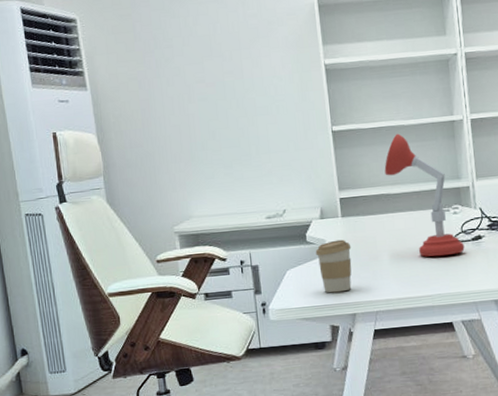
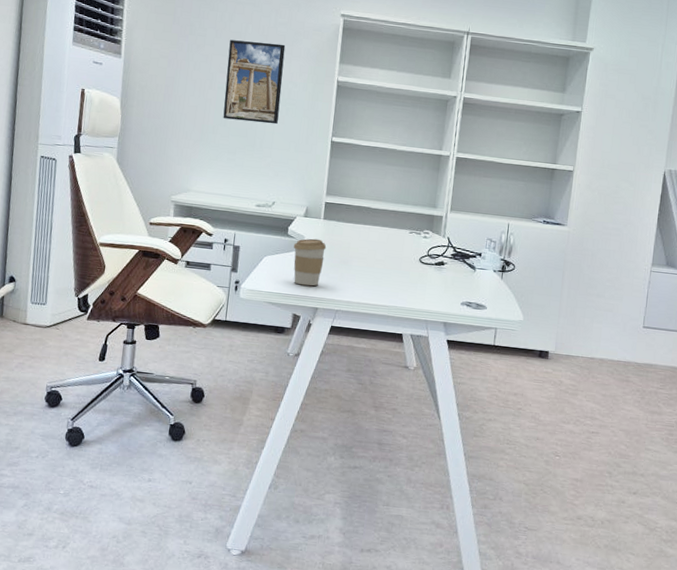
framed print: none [200,37,270,132] -> present [223,39,286,125]
desk lamp: present [384,133,465,257] -> none [370,156,428,274]

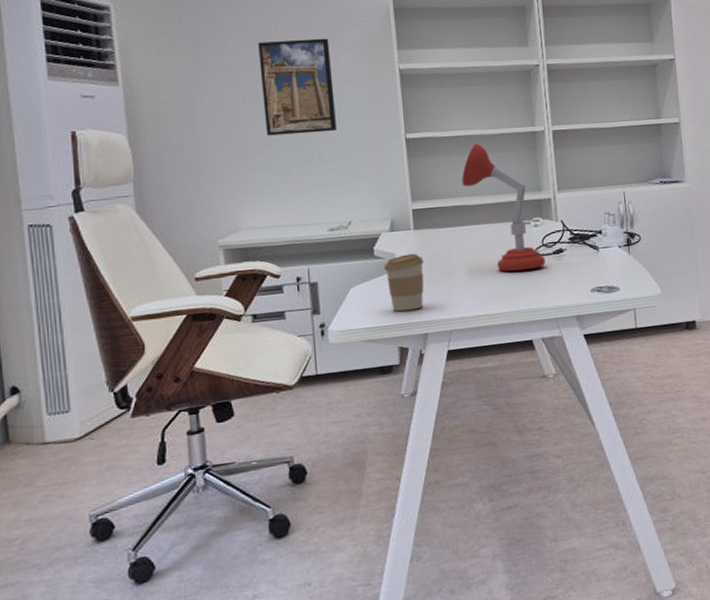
desk lamp: none [370,156,428,274] -> present [461,143,546,272]

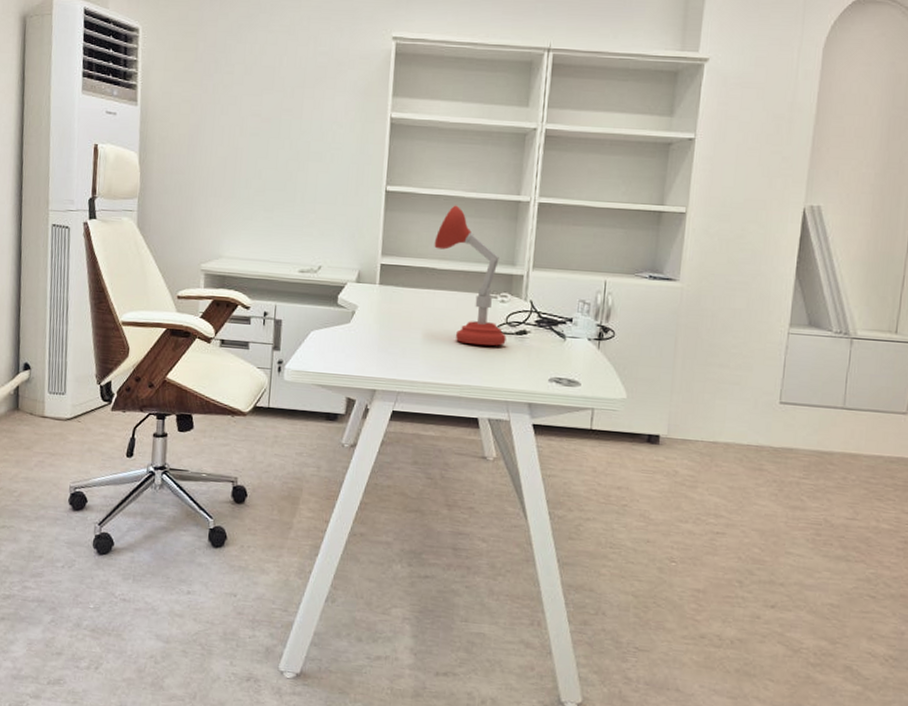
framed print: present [258,38,337,136] -> none [257,76,328,174]
coffee cup: present [383,253,424,312] -> none [344,307,384,365]

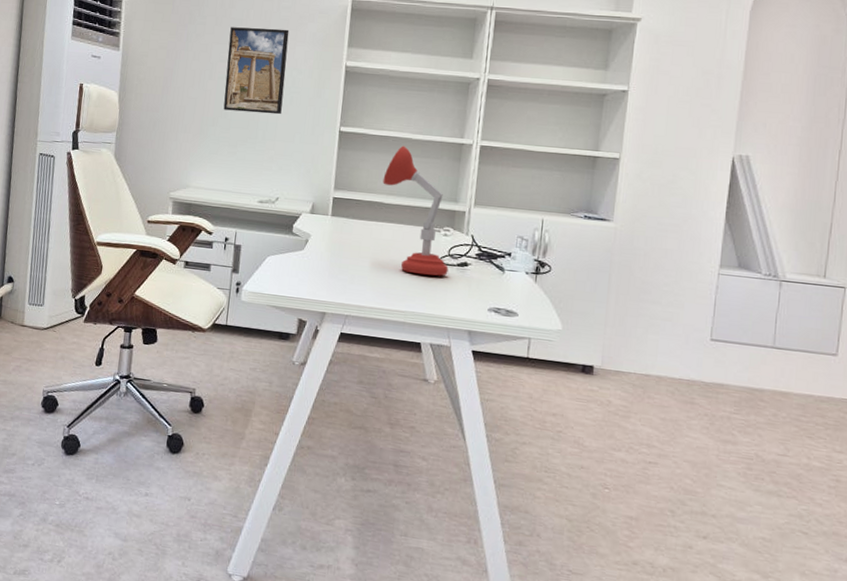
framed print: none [257,76,328,174] -> present [223,27,289,115]

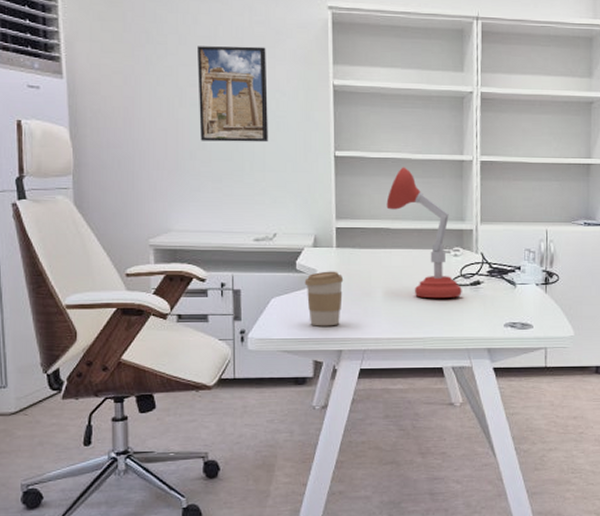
coffee cup: none [298,236,335,289] -> present [304,271,344,326]

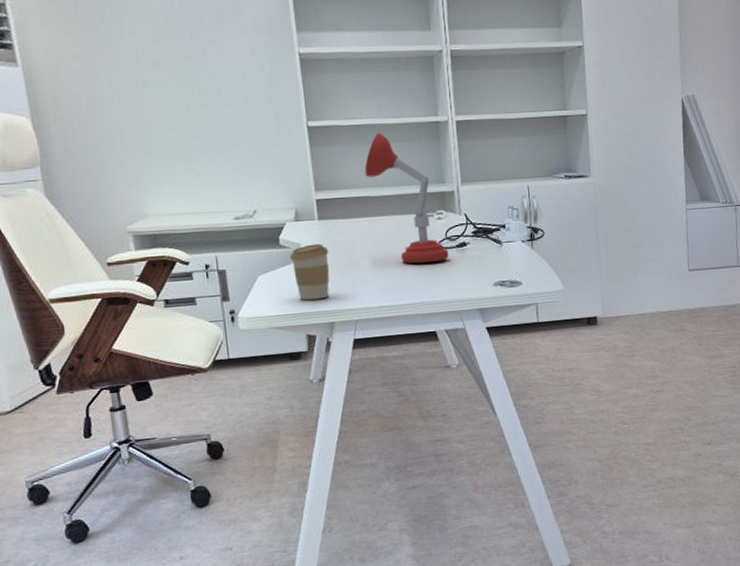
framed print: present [198,46,268,142] -> none [154,19,238,122]

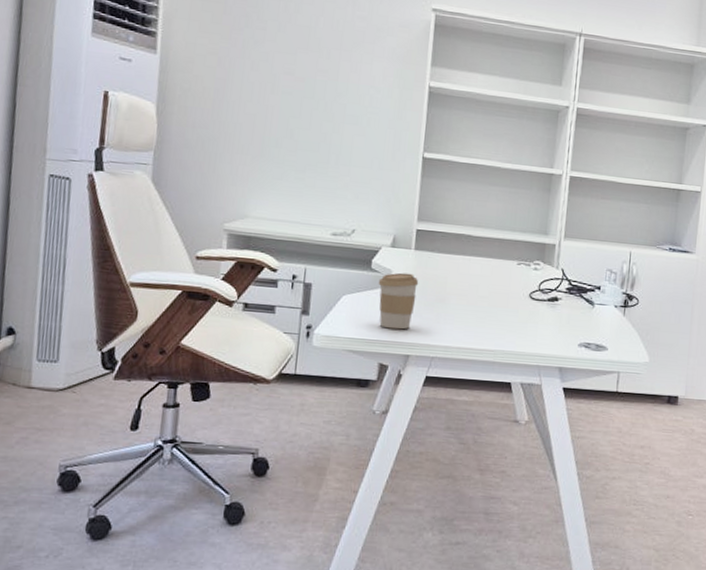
desk lamp: present [364,132,449,264] -> none [470,174,539,312]

